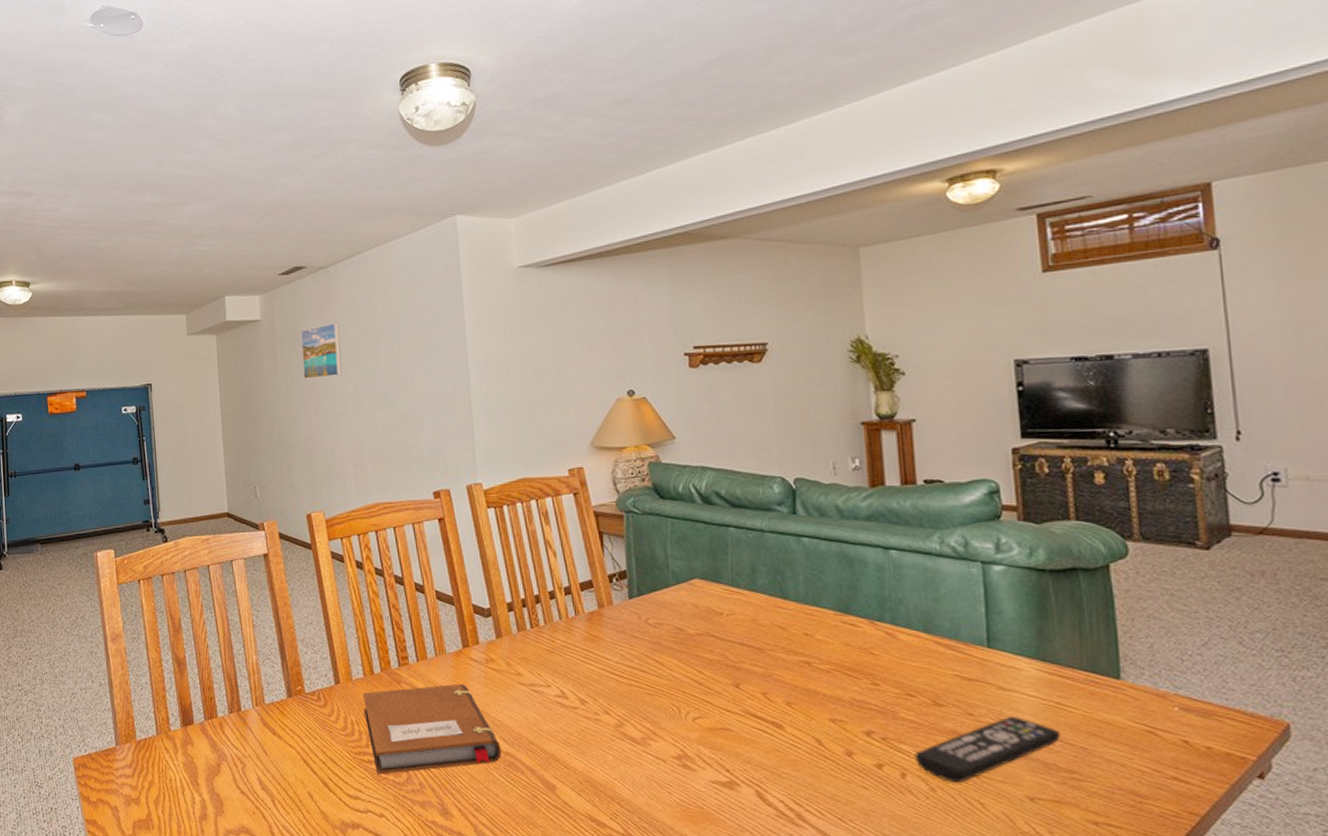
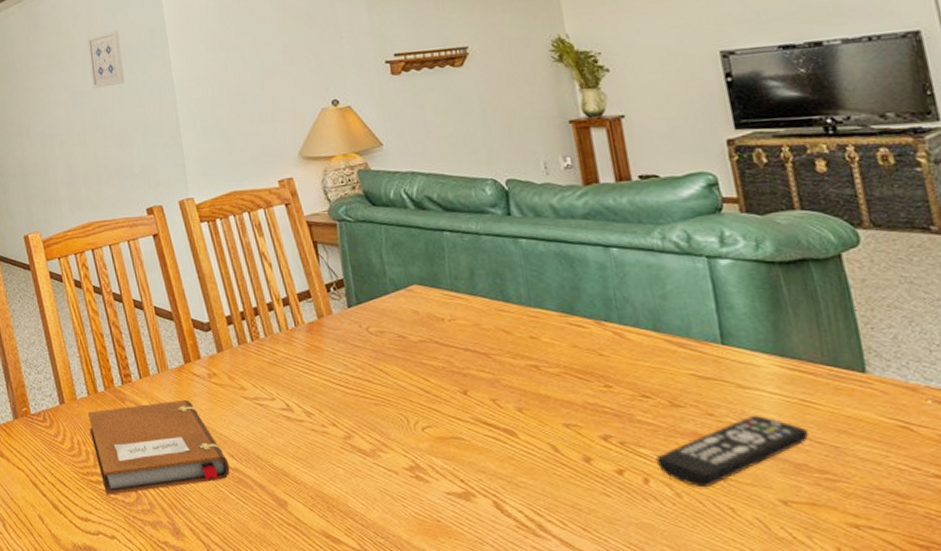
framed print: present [300,322,342,379] -> none [10,48,52,104]
wall art: none [382,307,419,367] -> present [87,29,125,89]

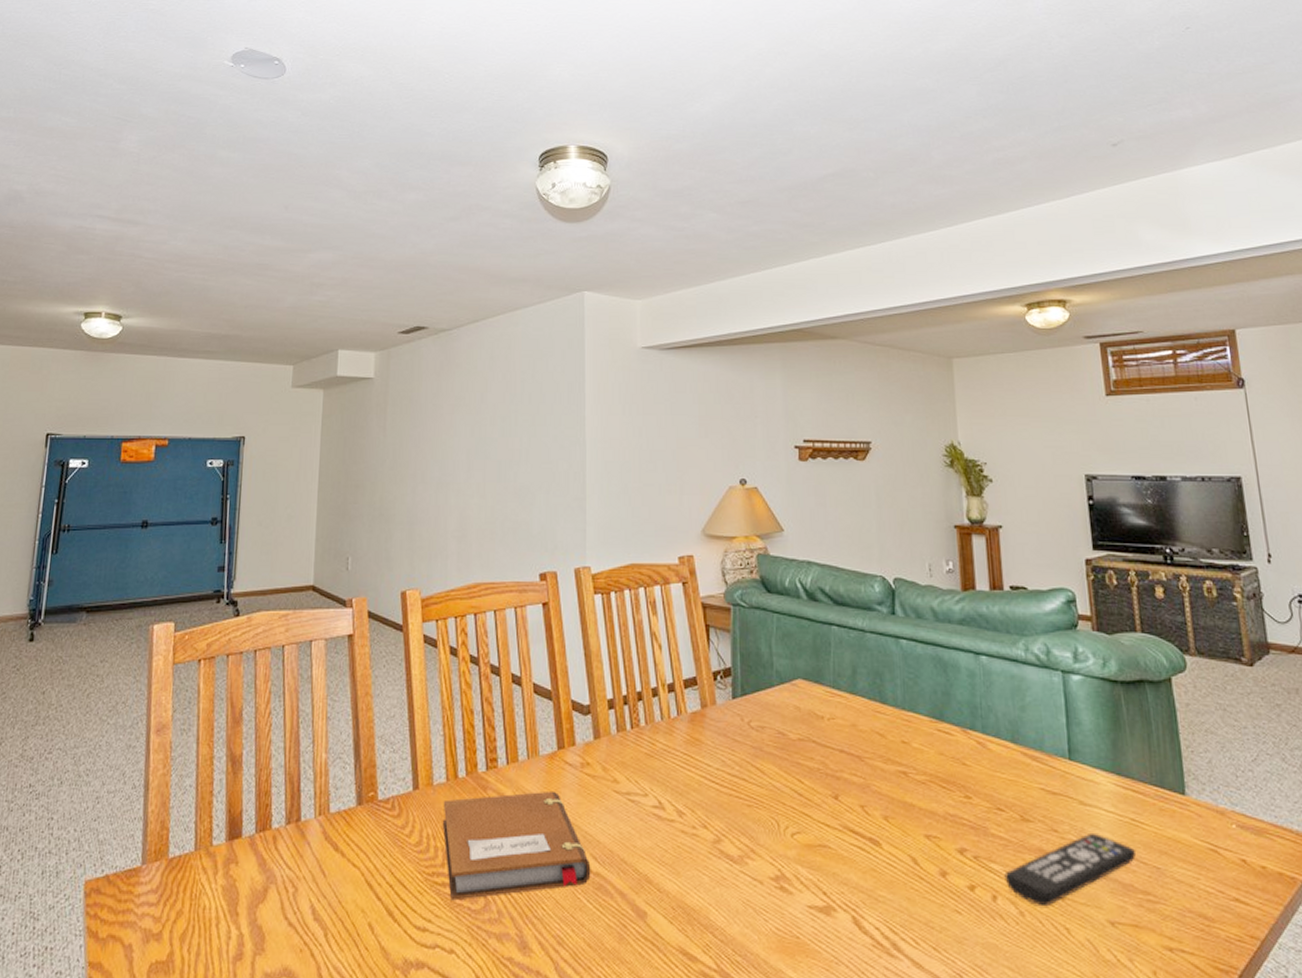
wall art: present [87,29,125,89] -> none [500,378,536,437]

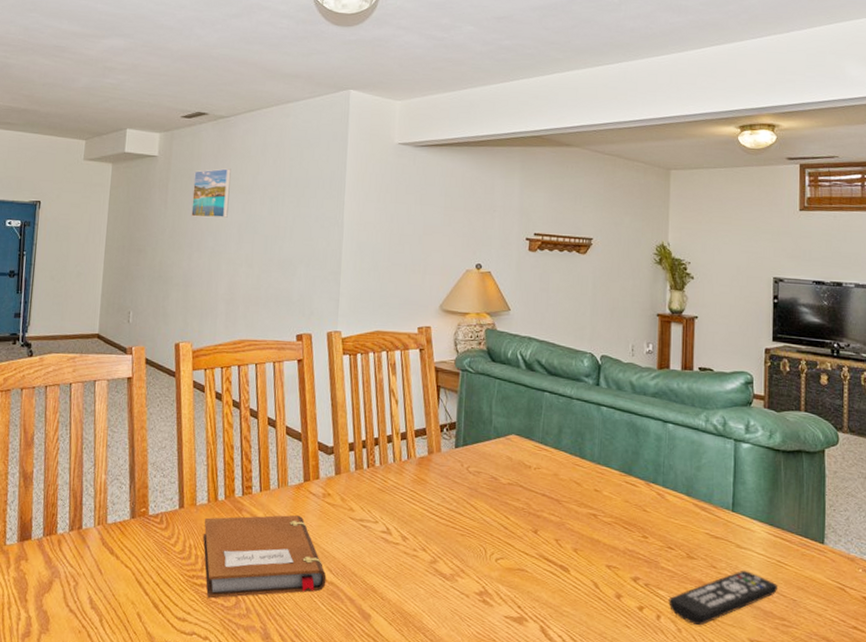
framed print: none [413,387,456,444] -> present [191,168,231,218]

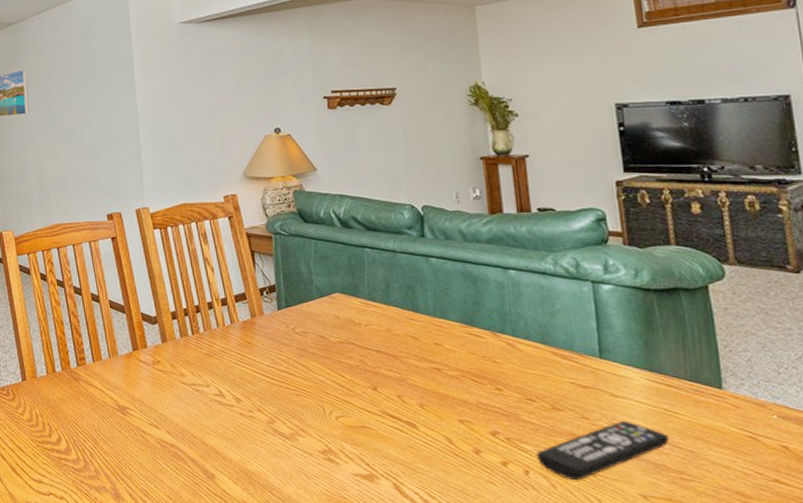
notebook: present [203,514,327,599] -> none [45,382,167,462]

